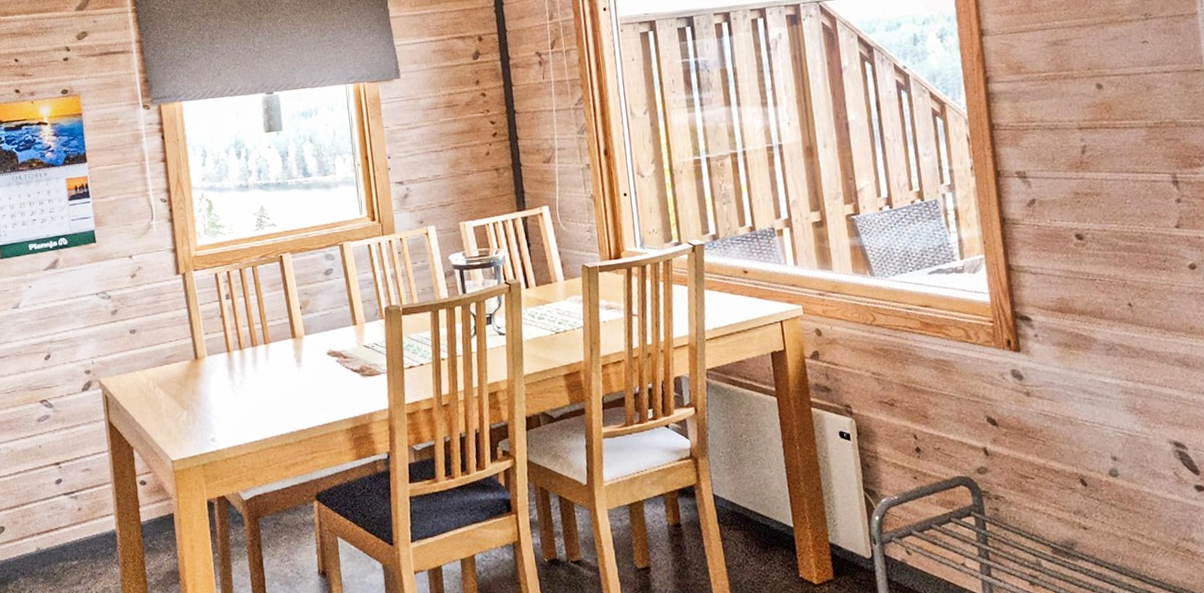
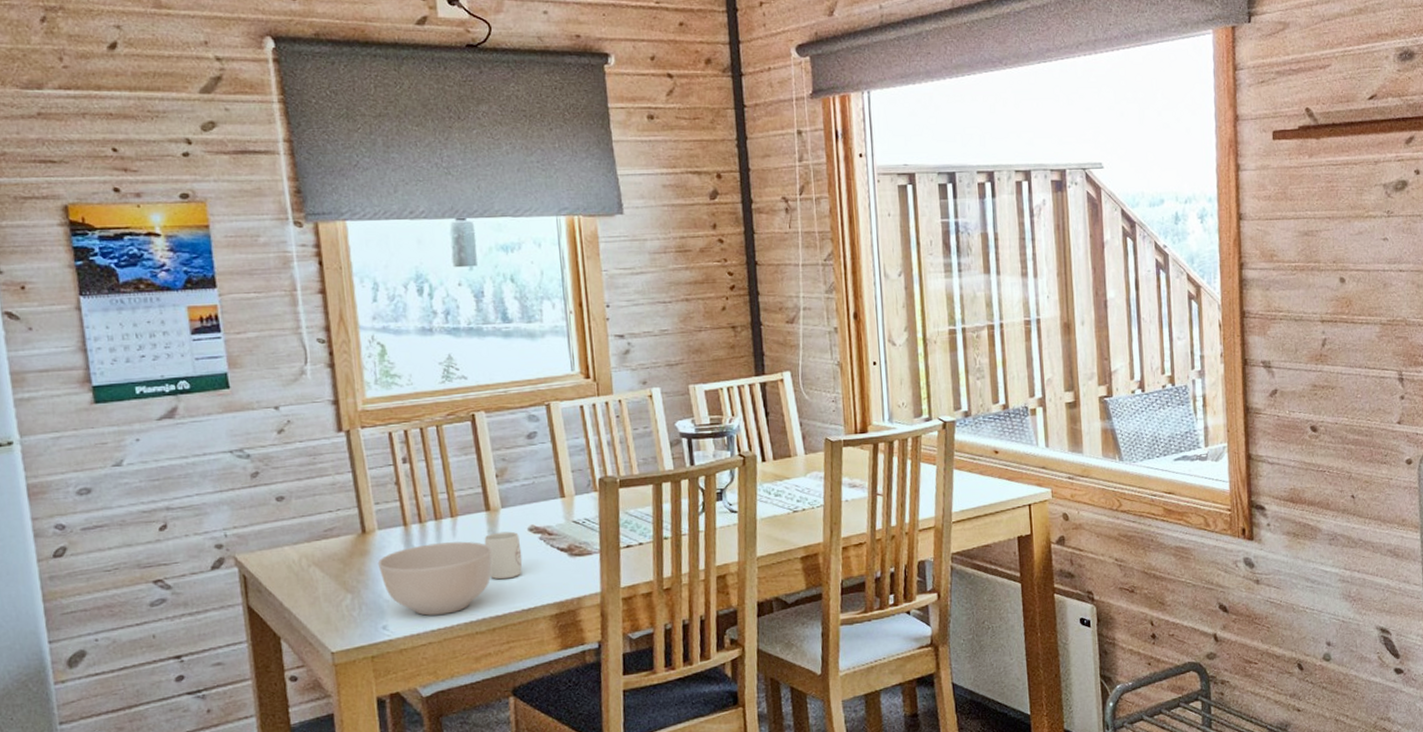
bowl: none [207,365,298,429] -> present [377,541,493,616]
mug: none [291,355,323,398] -> present [484,531,523,580]

